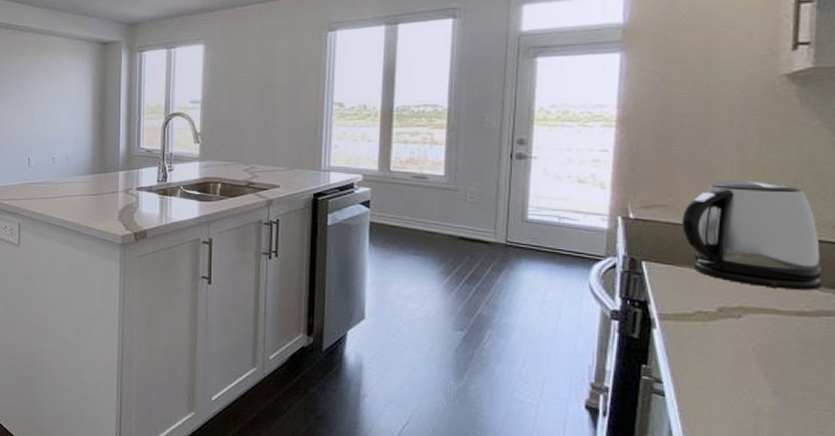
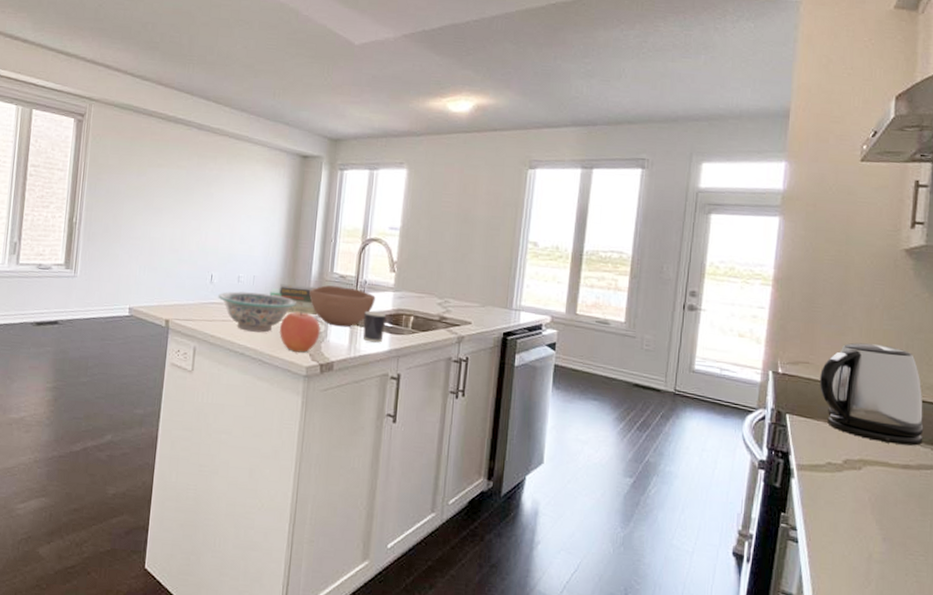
decorative bowl: none [36,171,109,207] -> present [218,291,297,333]
books: none [82,162,128,188] -> present [269,284,318,315]
fruit: none [94,186,132,223] -> present [280,311,321,353]
bowl: none [119,160,182,198] -> present [309,285,376,327]
mug: none [172,182,194,210] -> present [362,311,387,343]

